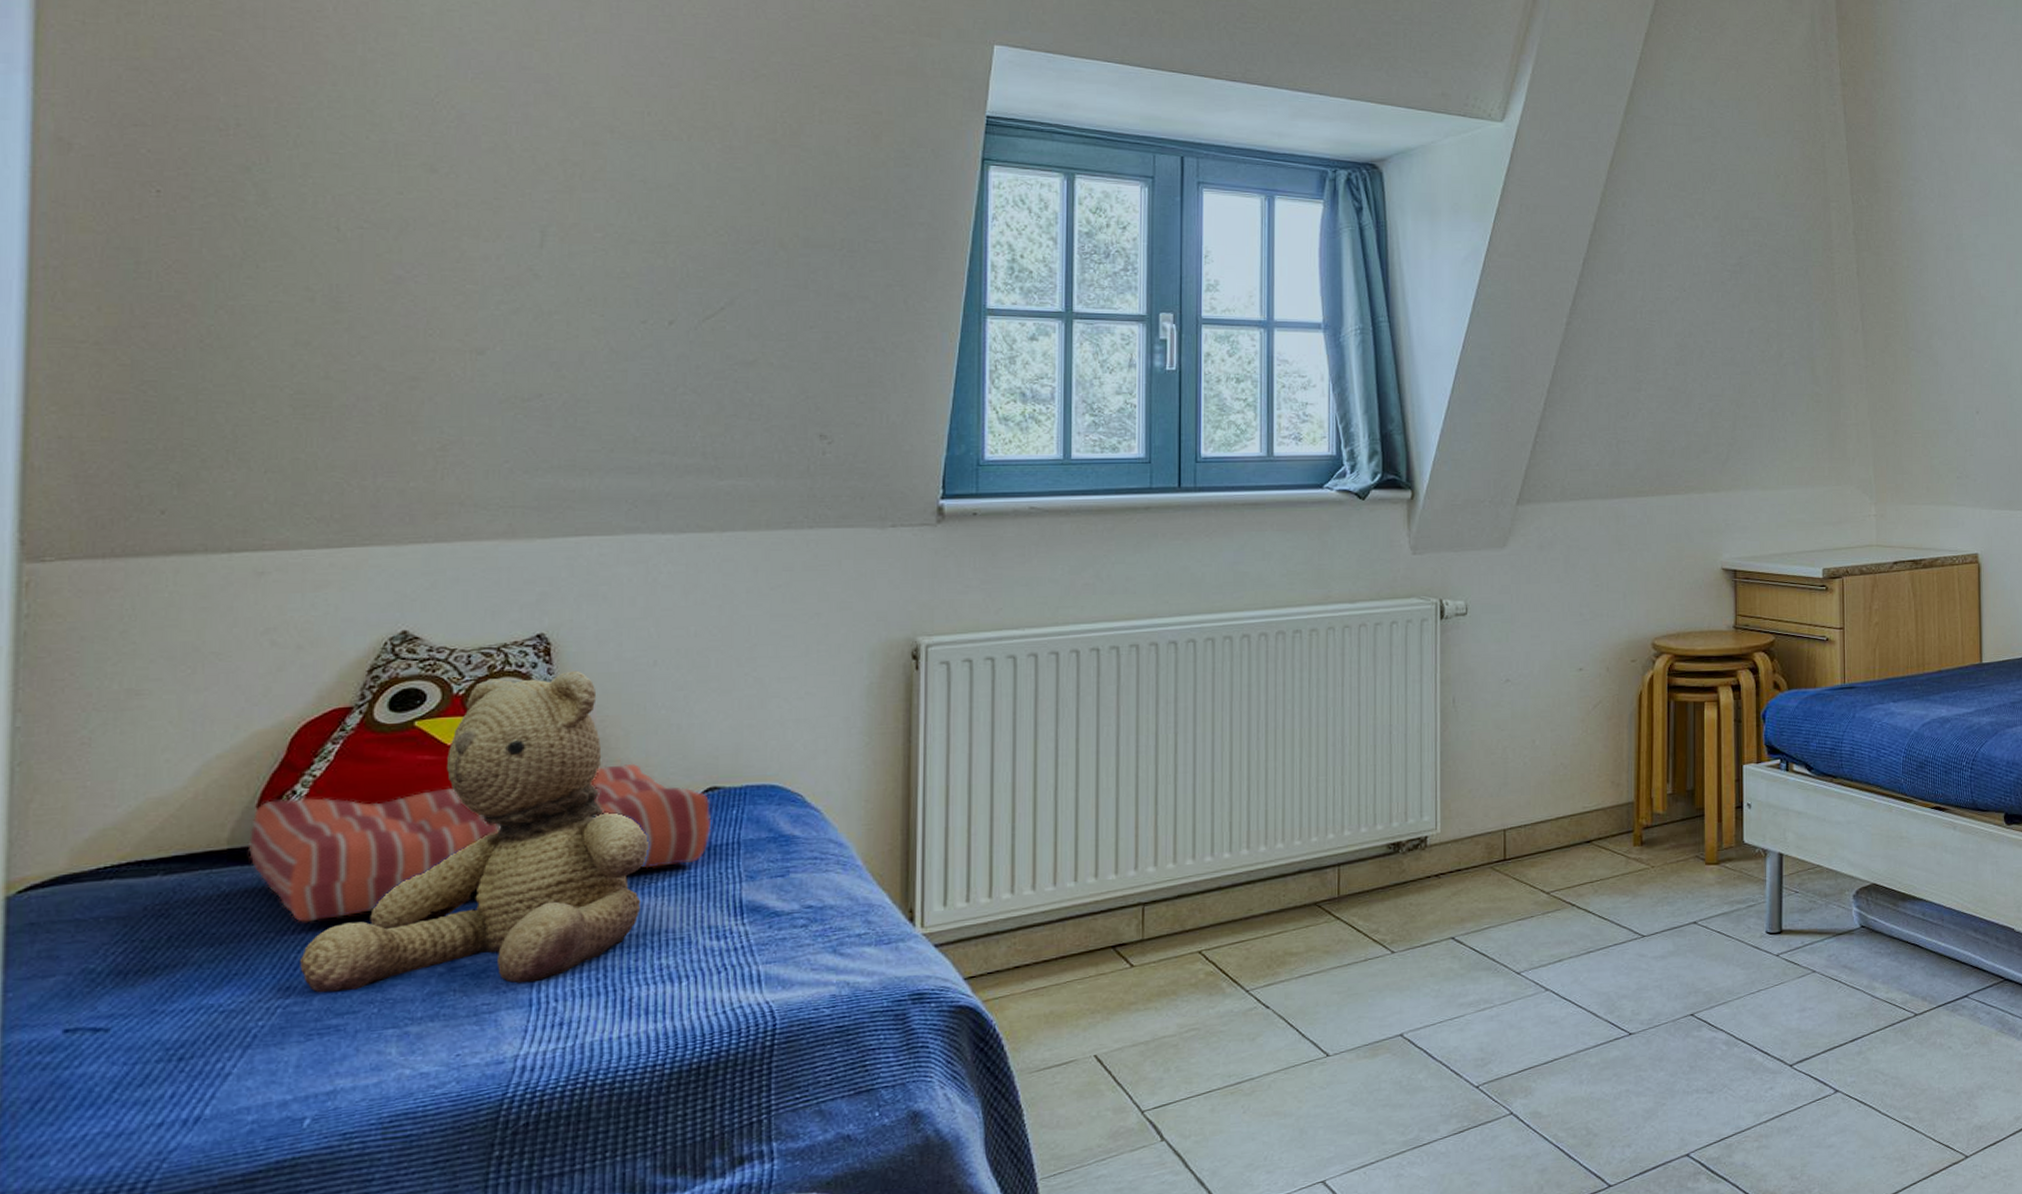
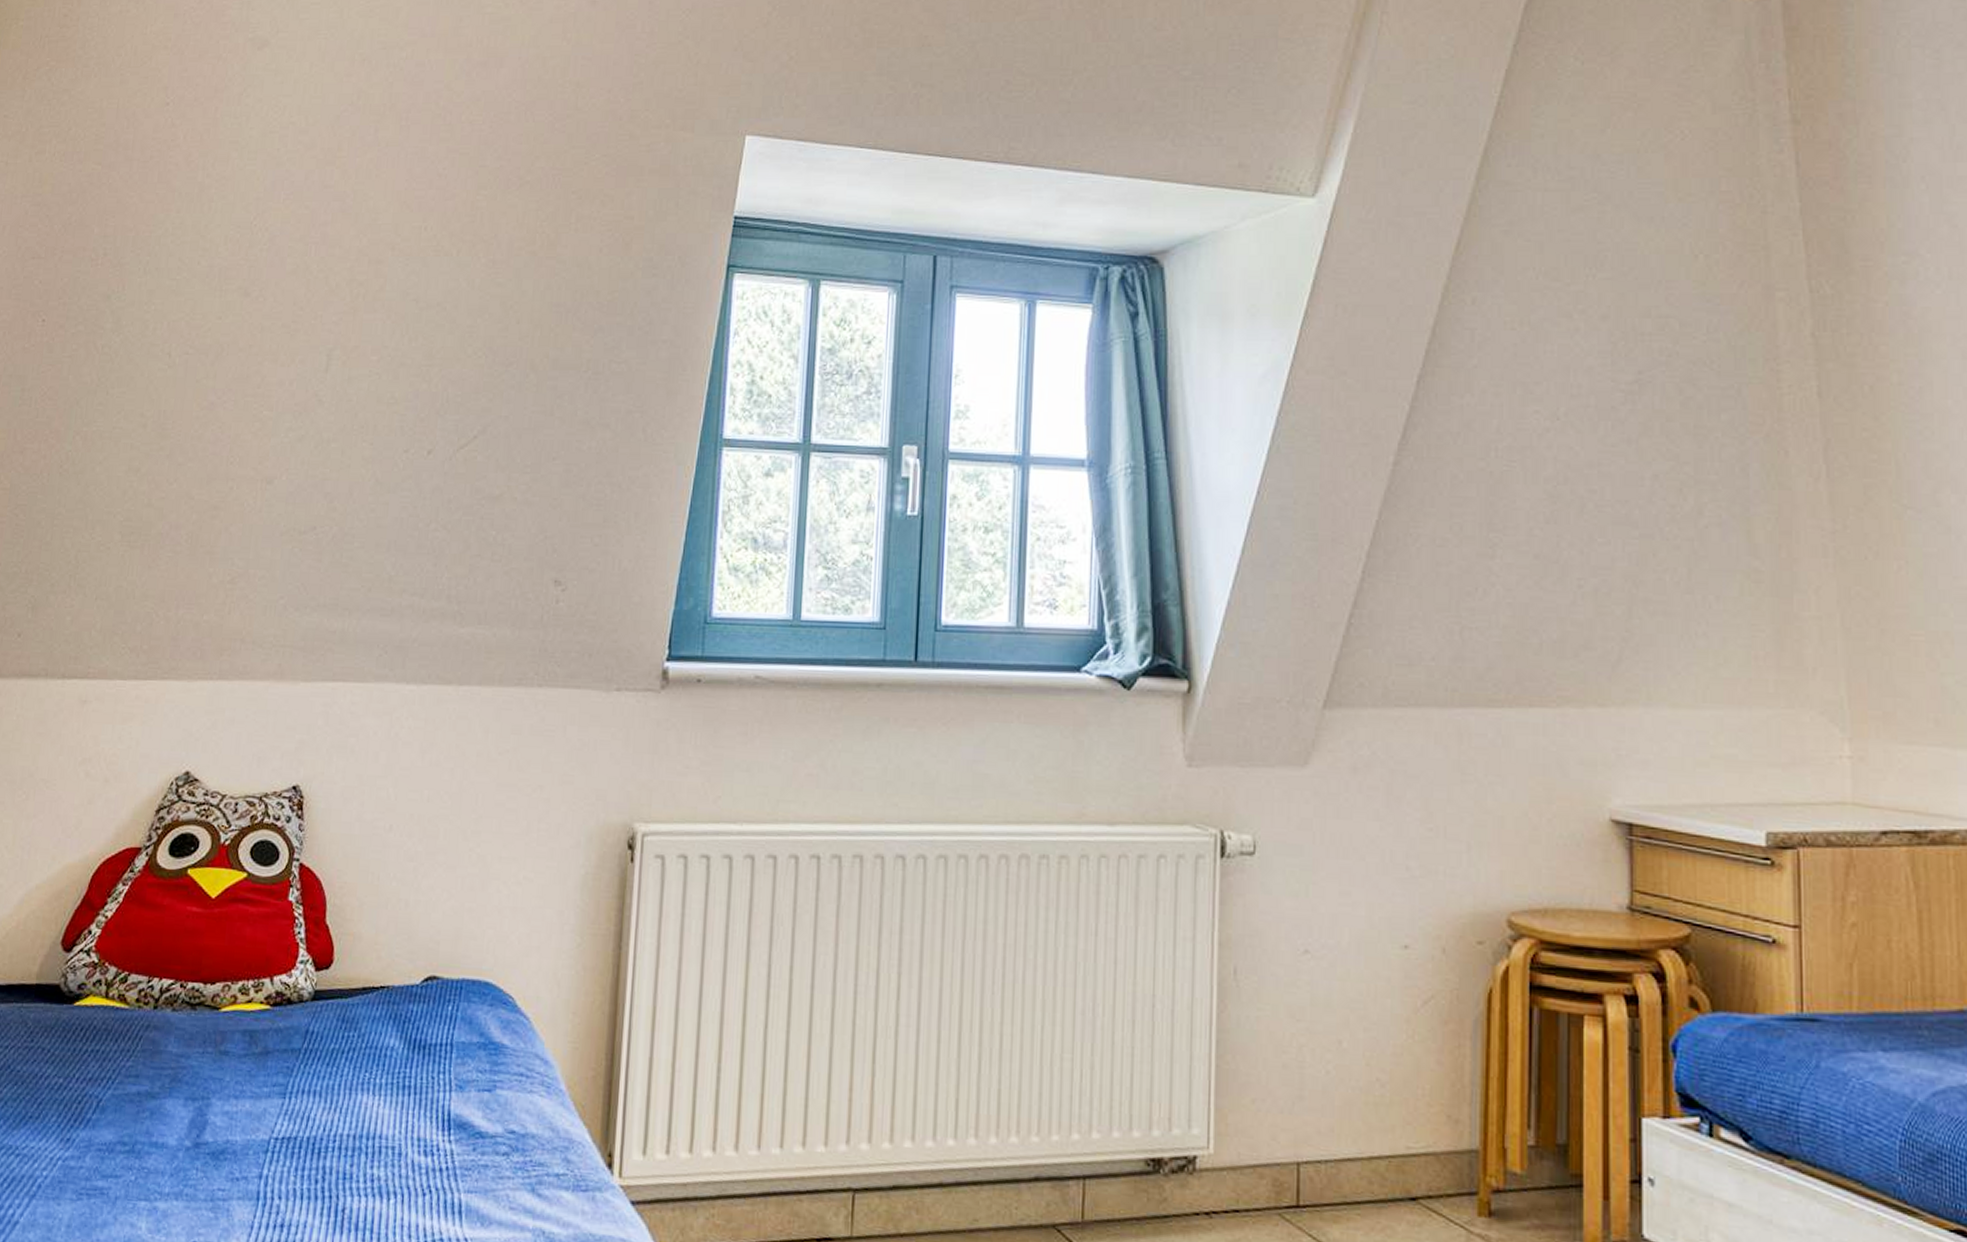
seat cushion: present [249,763,712,923] -> none [51,937,429,1072]
teddy bear: present [300,670,649,993] -> none [79,829,372,1173]

